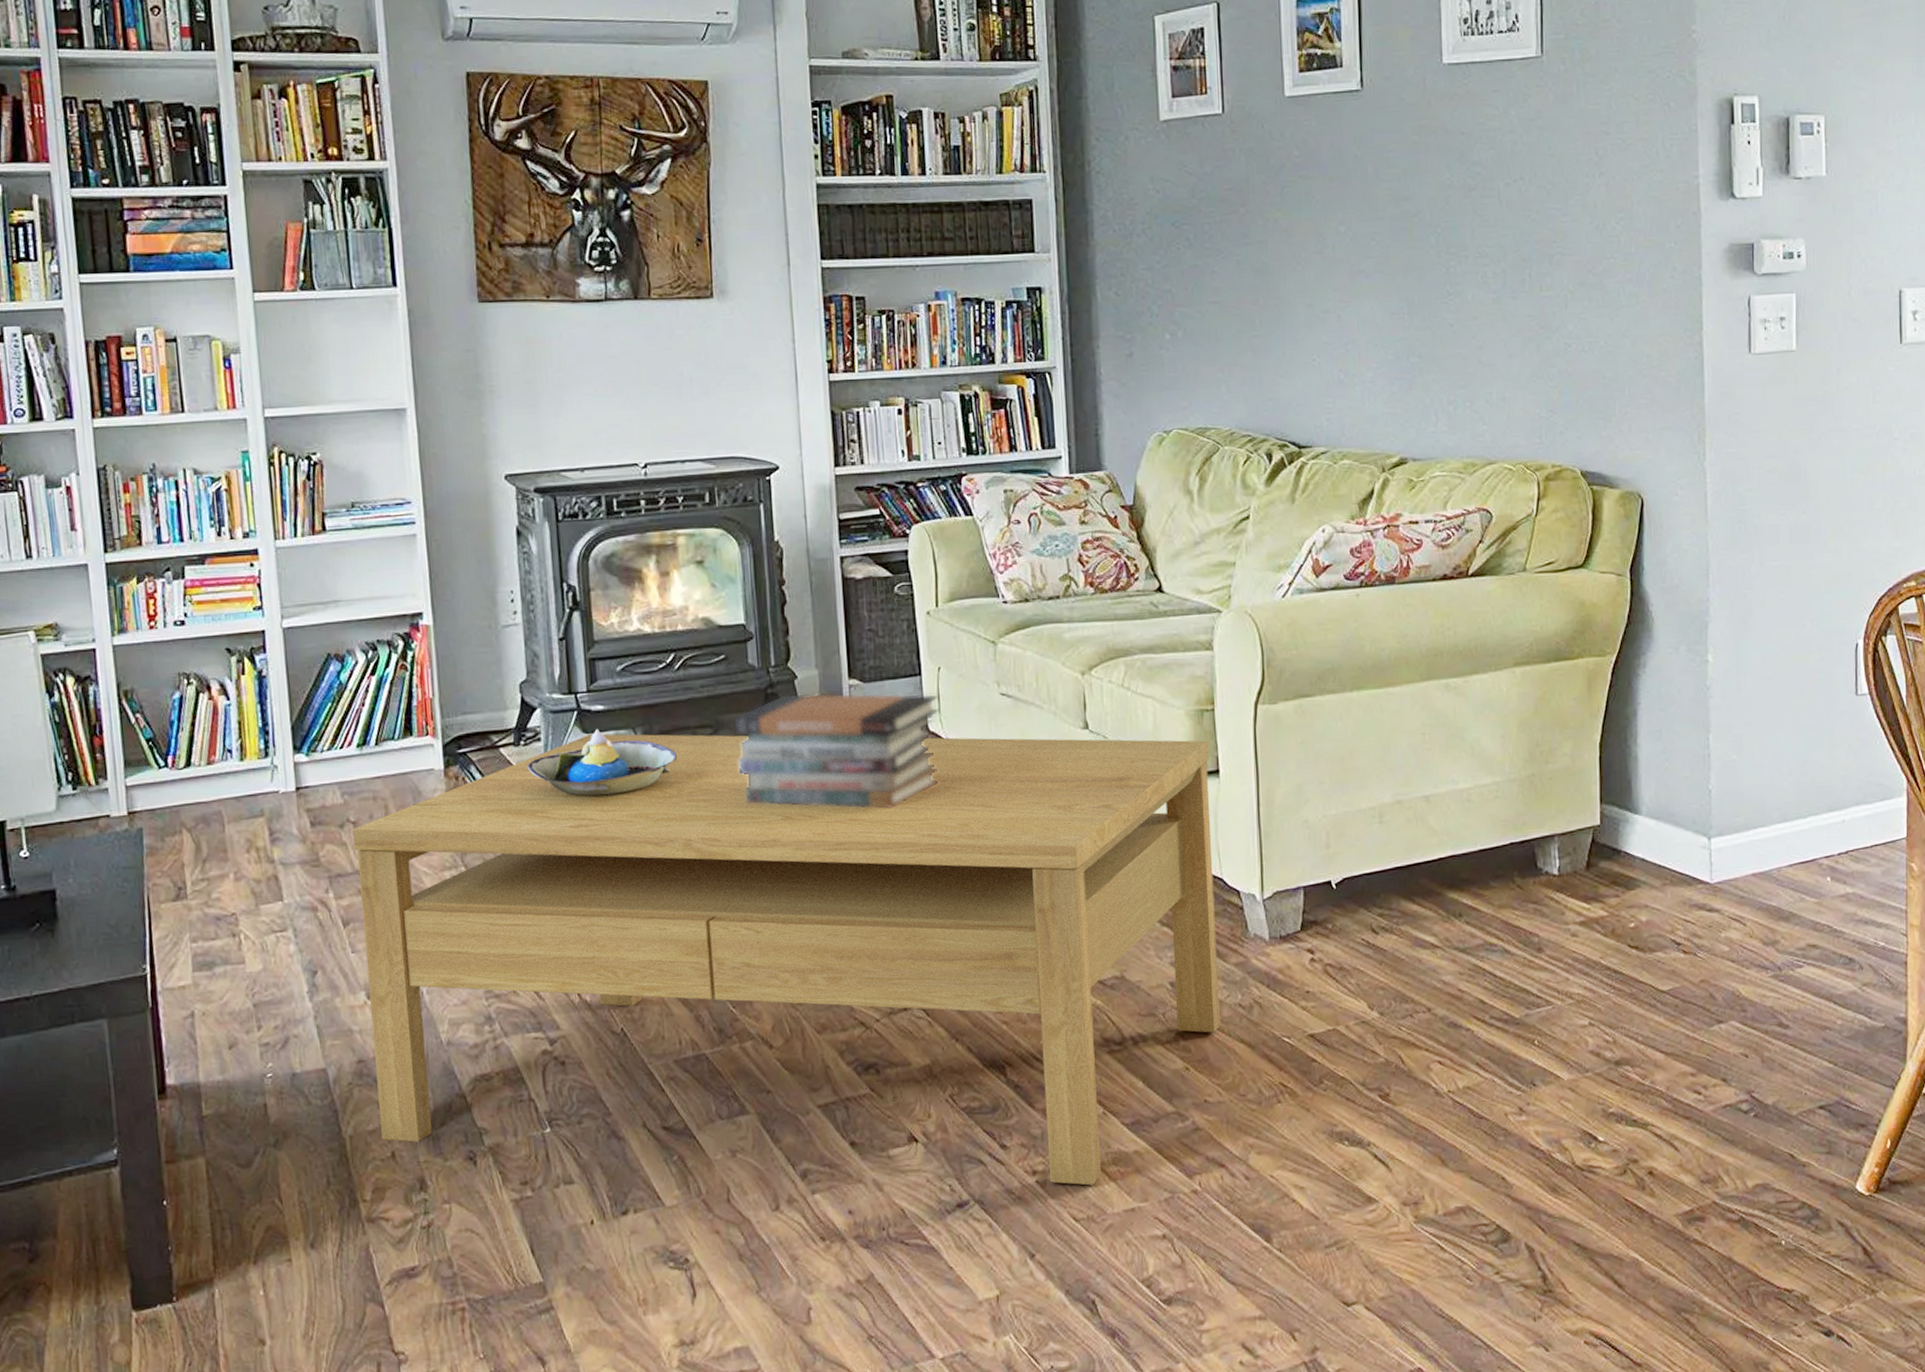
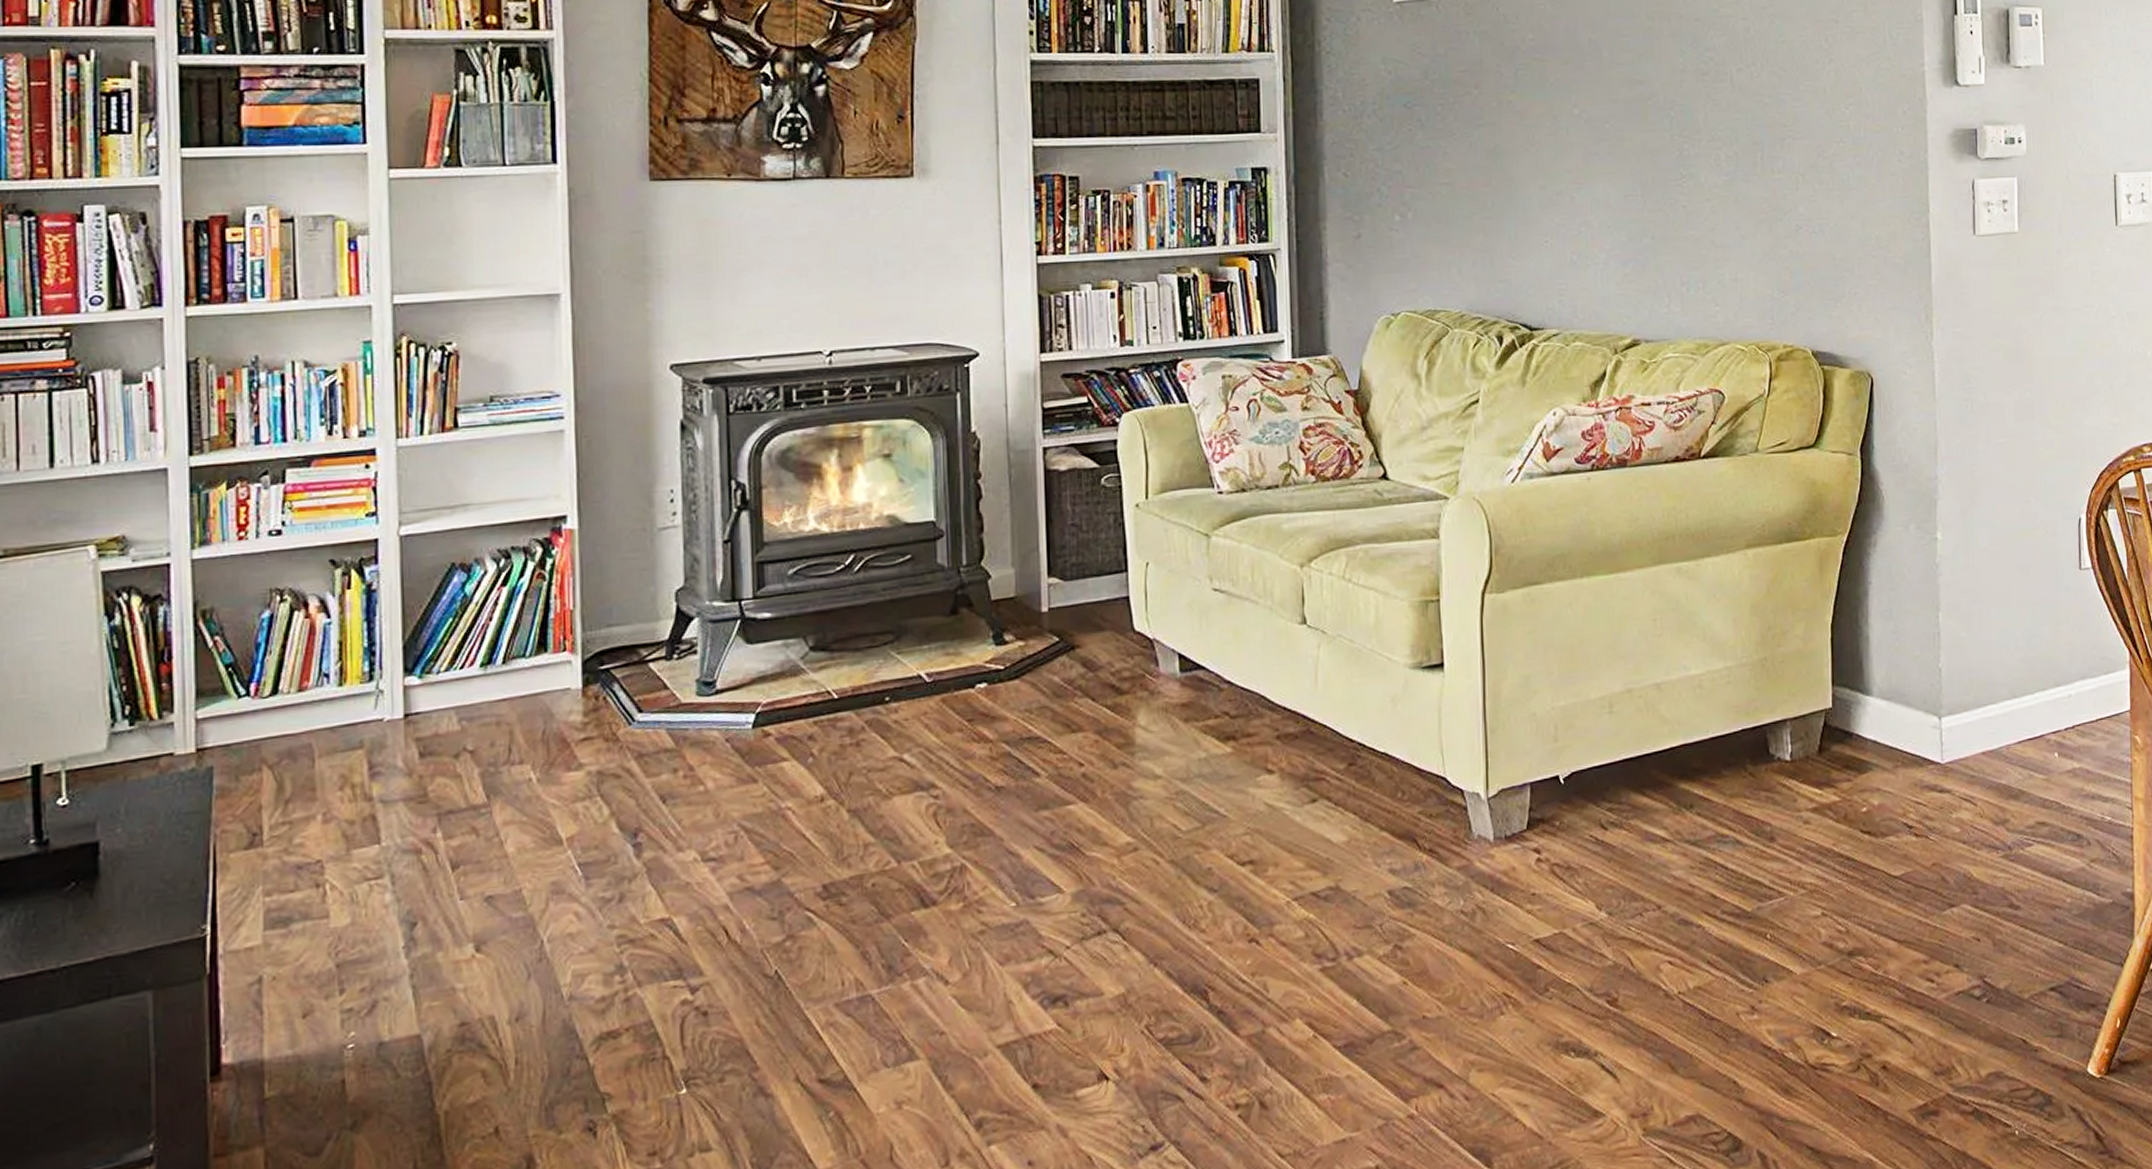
coffee table: present [352,733,1220,1186] -> none [468,632,1441,1117]
decorative bowl: present [527,729,677,797] -> none [679,639,852,713]
book stack: present [735,692,939,809] -> none [920,590,1146,716]

